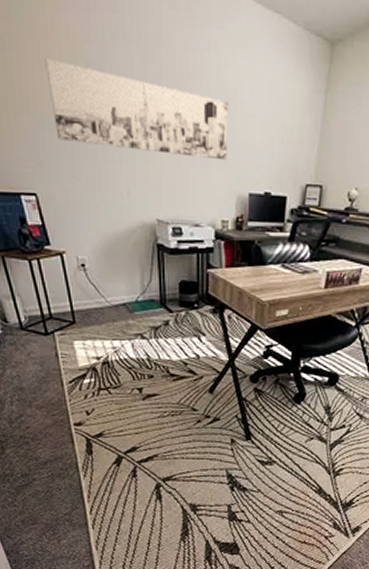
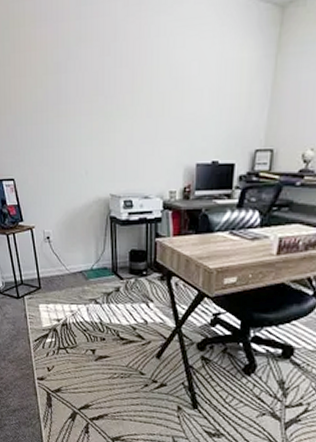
wall art: present [45,57,228,161] -> none [24,66,176,135]

